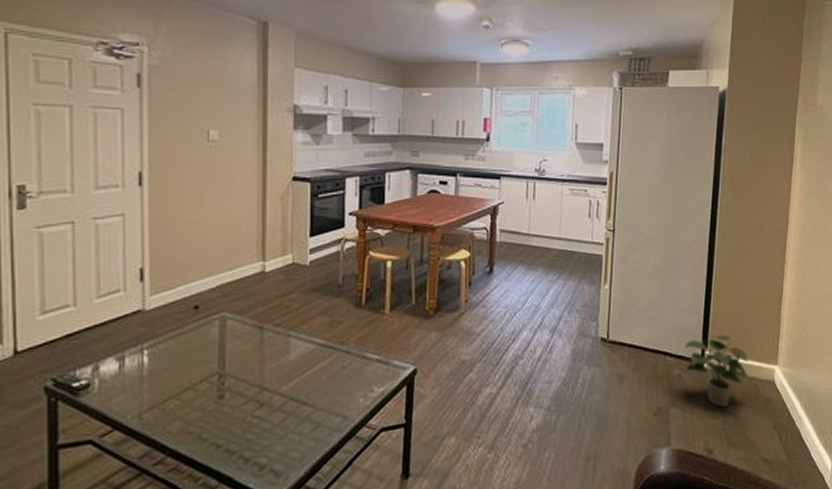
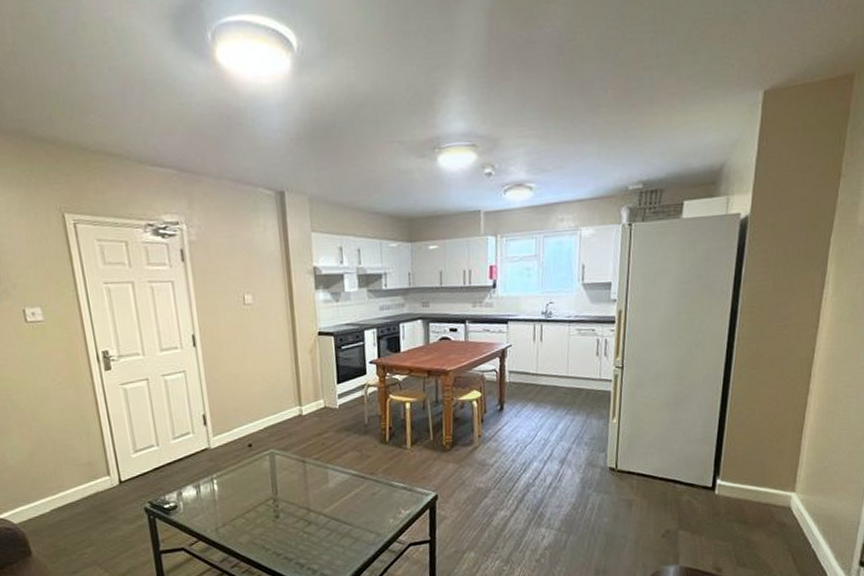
potted plant: present [683,334,749,408] -> none [694,463,763,531]

